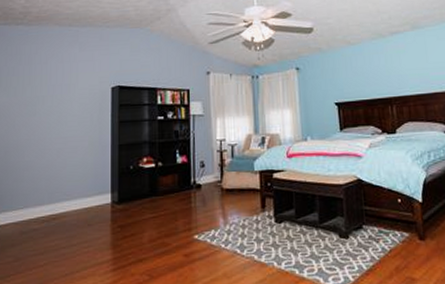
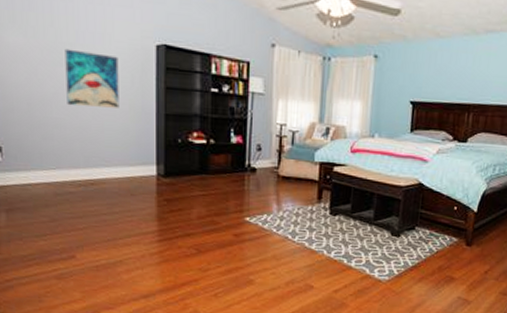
wall art: none [37,101,81,149] -> present [65,48,119,108]

